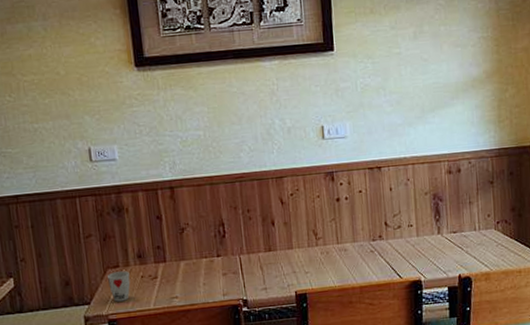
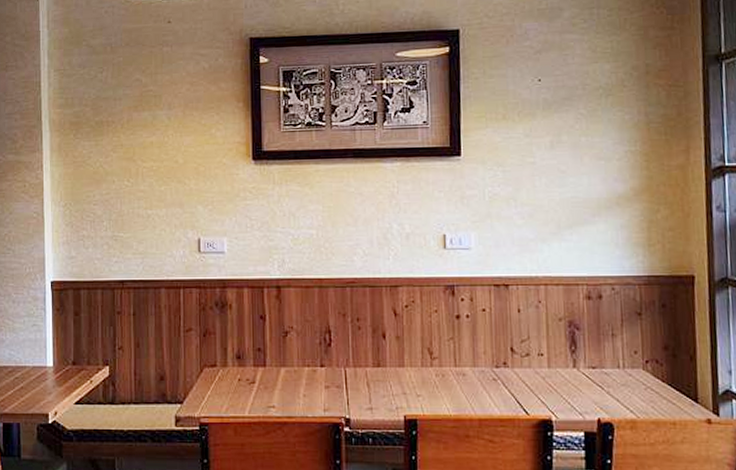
cup: present [108,271,131,302] -> none [204,371,227,404]

